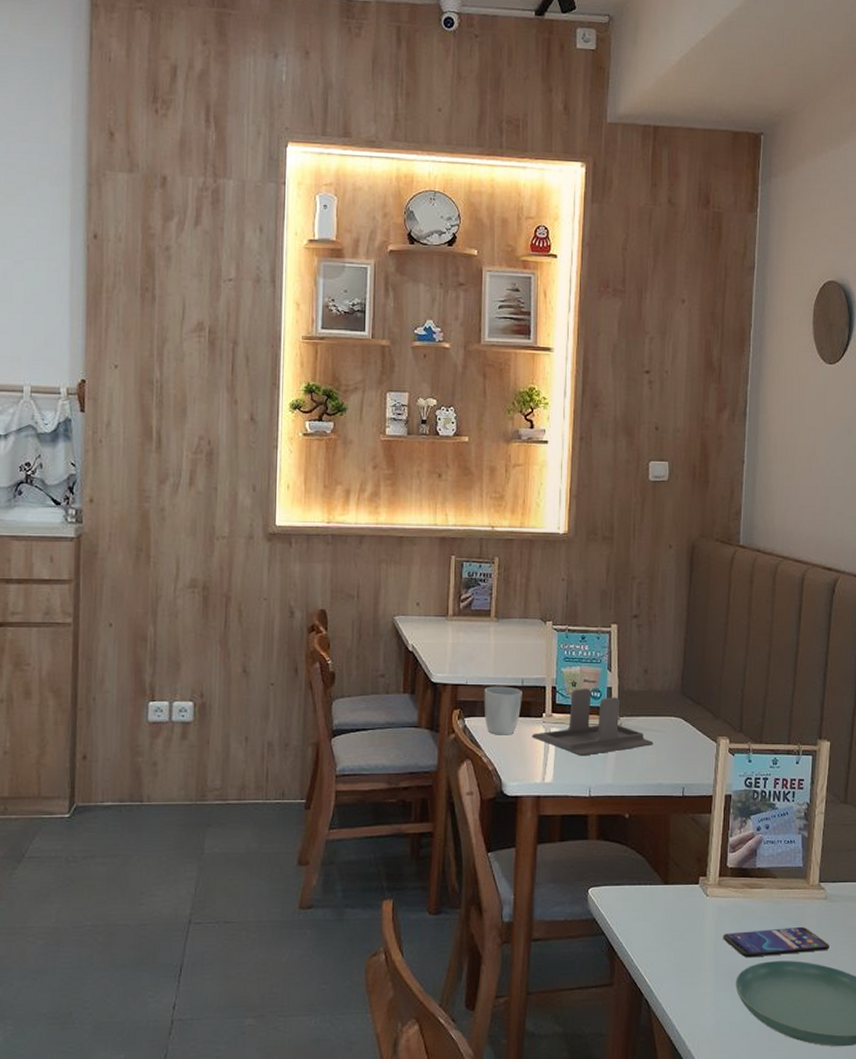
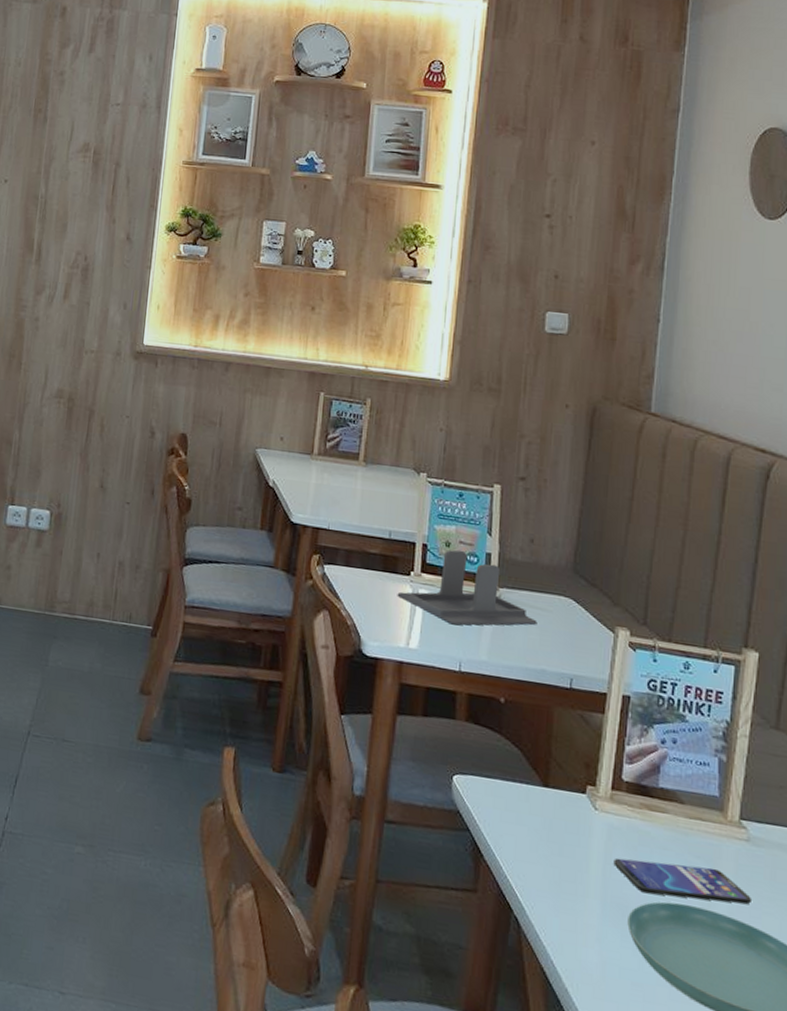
cup: present [484,686,522,735] -> none [345,534,389,590]

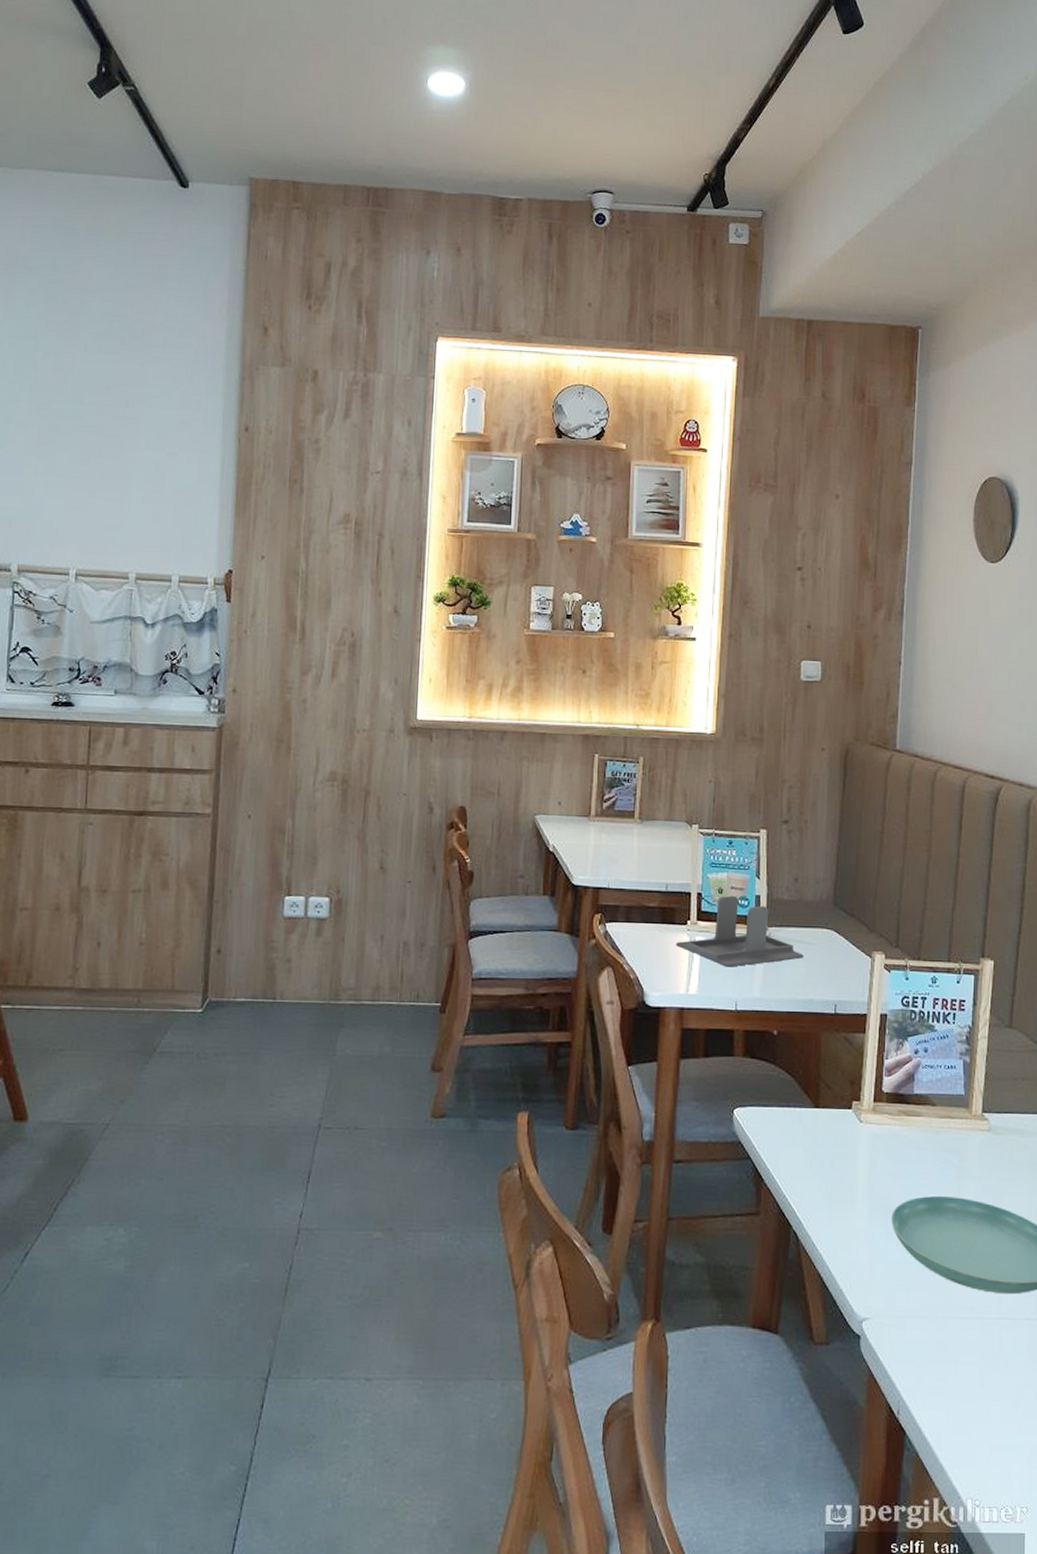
smartphone: present [613,858,751,904] -> none [878,1159,994,1192]

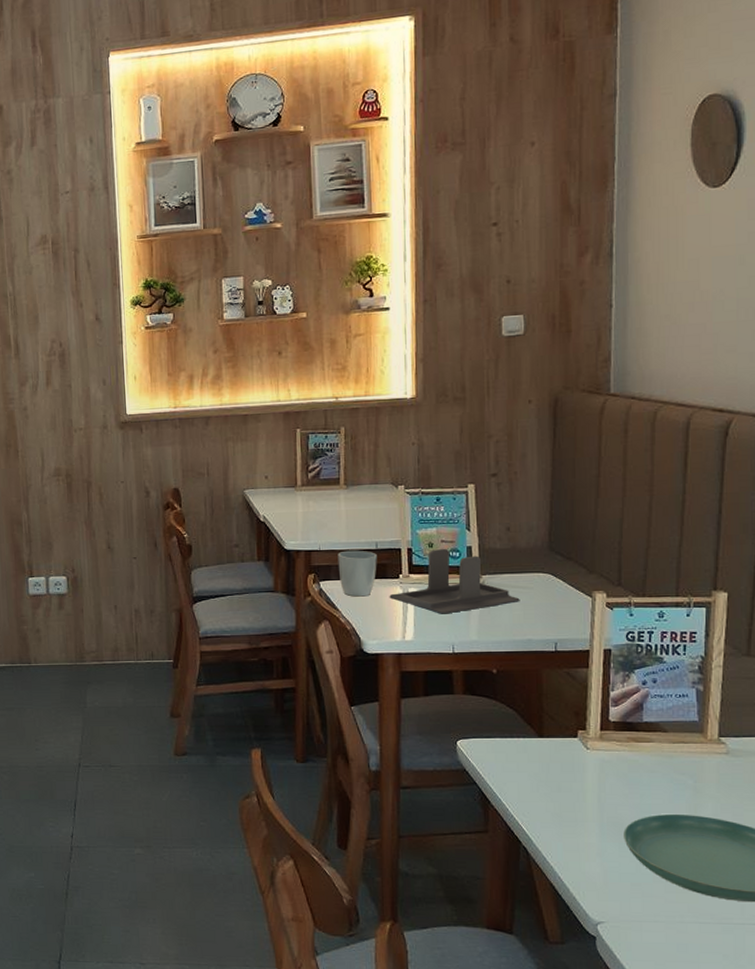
cup: none [626,890,666,943] -> present [338,550,377,597]

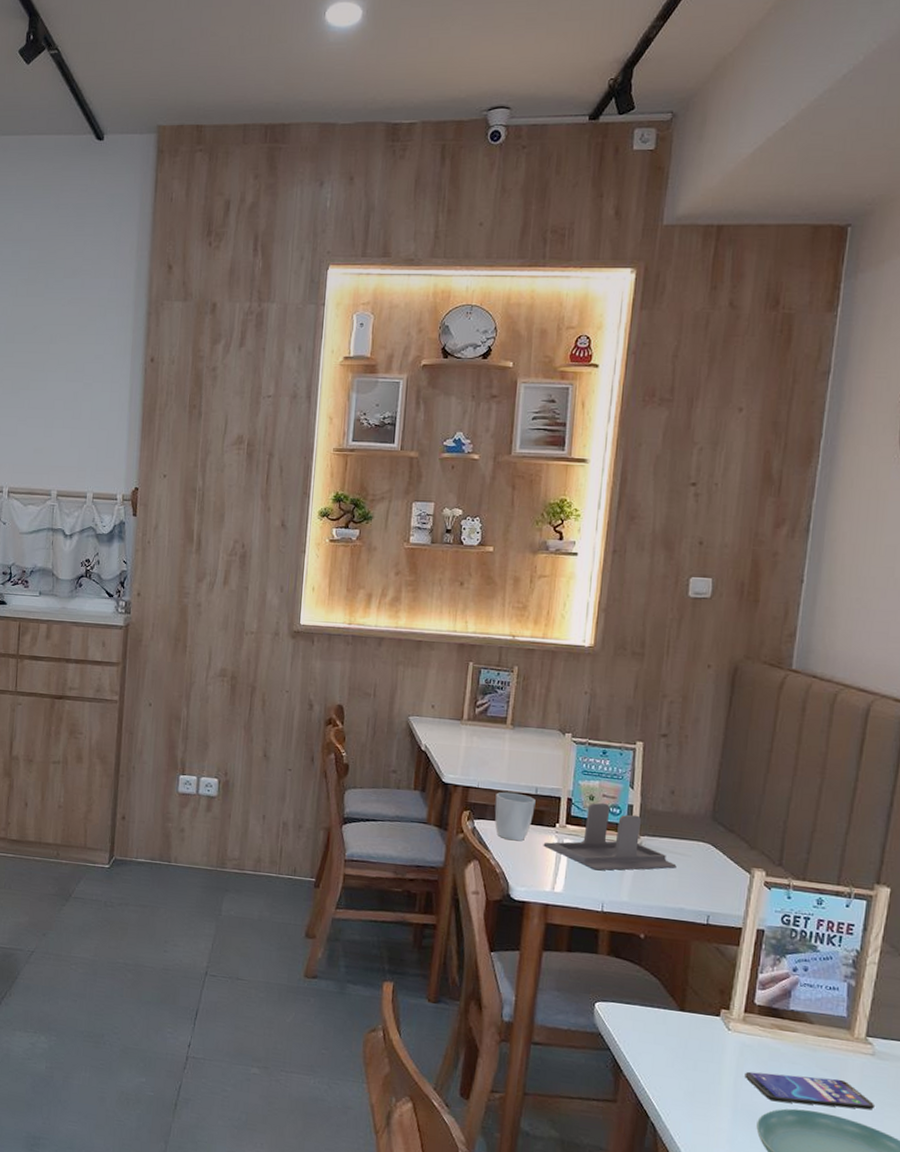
smartphone: none [607,781,733,811] -> present [744,1071,874,1110]

